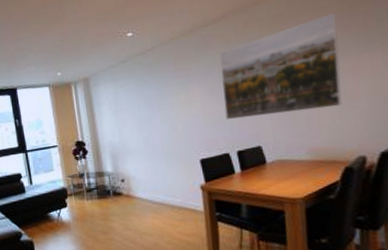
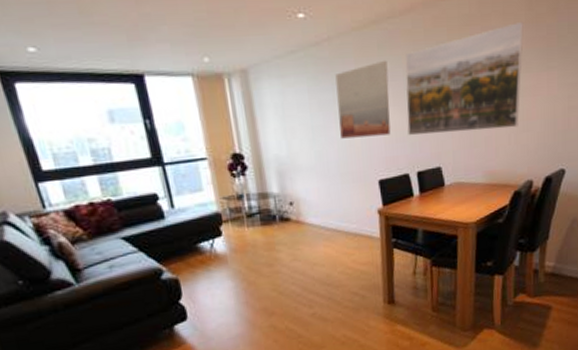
wall art: none [158,59,210,126] -> present [335,60,391,139]

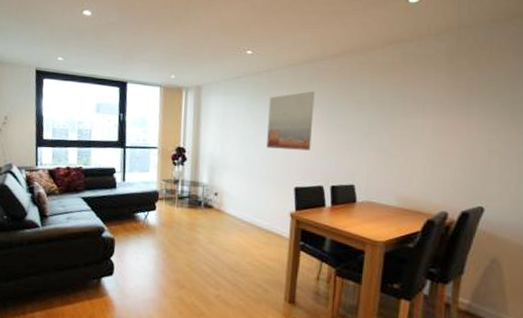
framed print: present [405,21,524,136] -> none [326,71,444,161]

